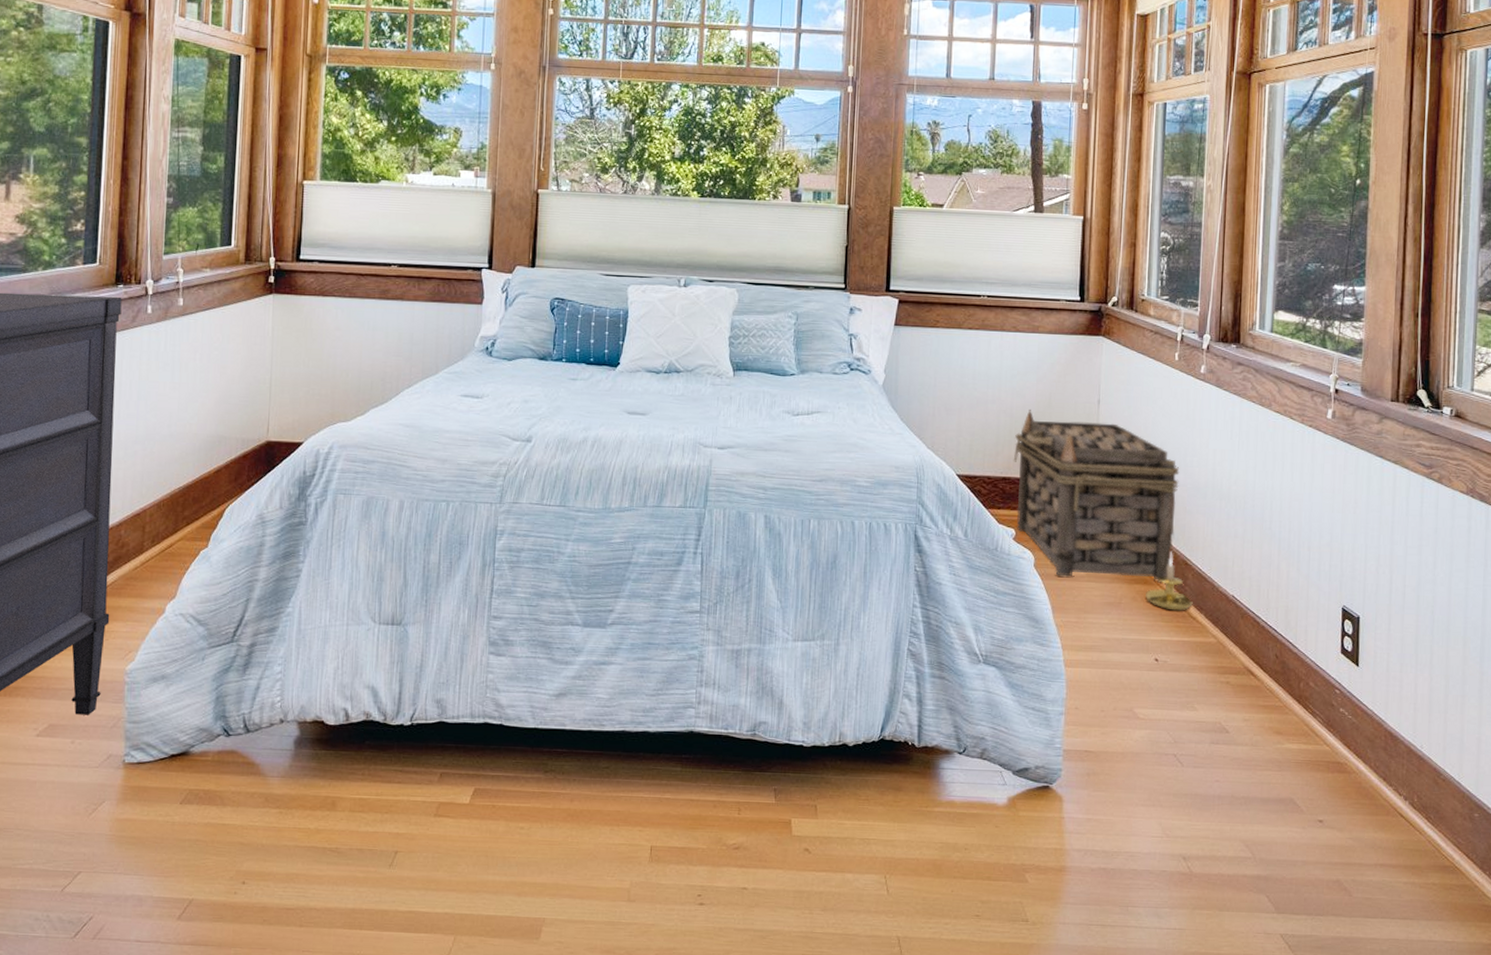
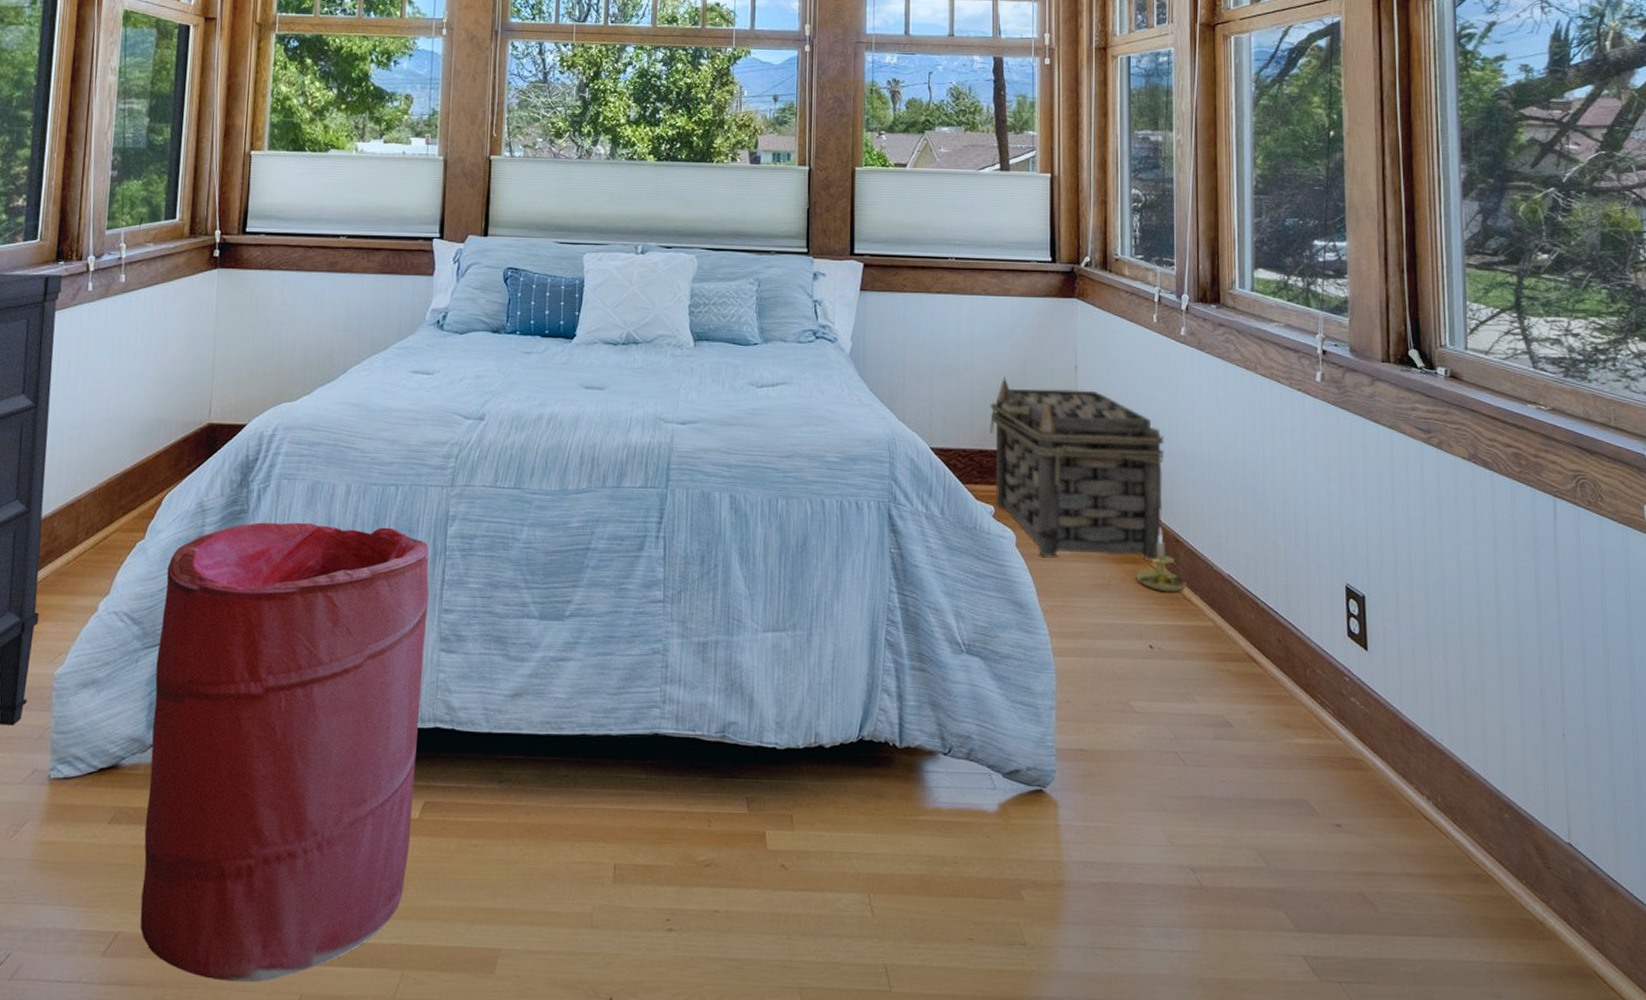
laundry hamper: none [212,534,479,945] -> present [140,522,429,983]

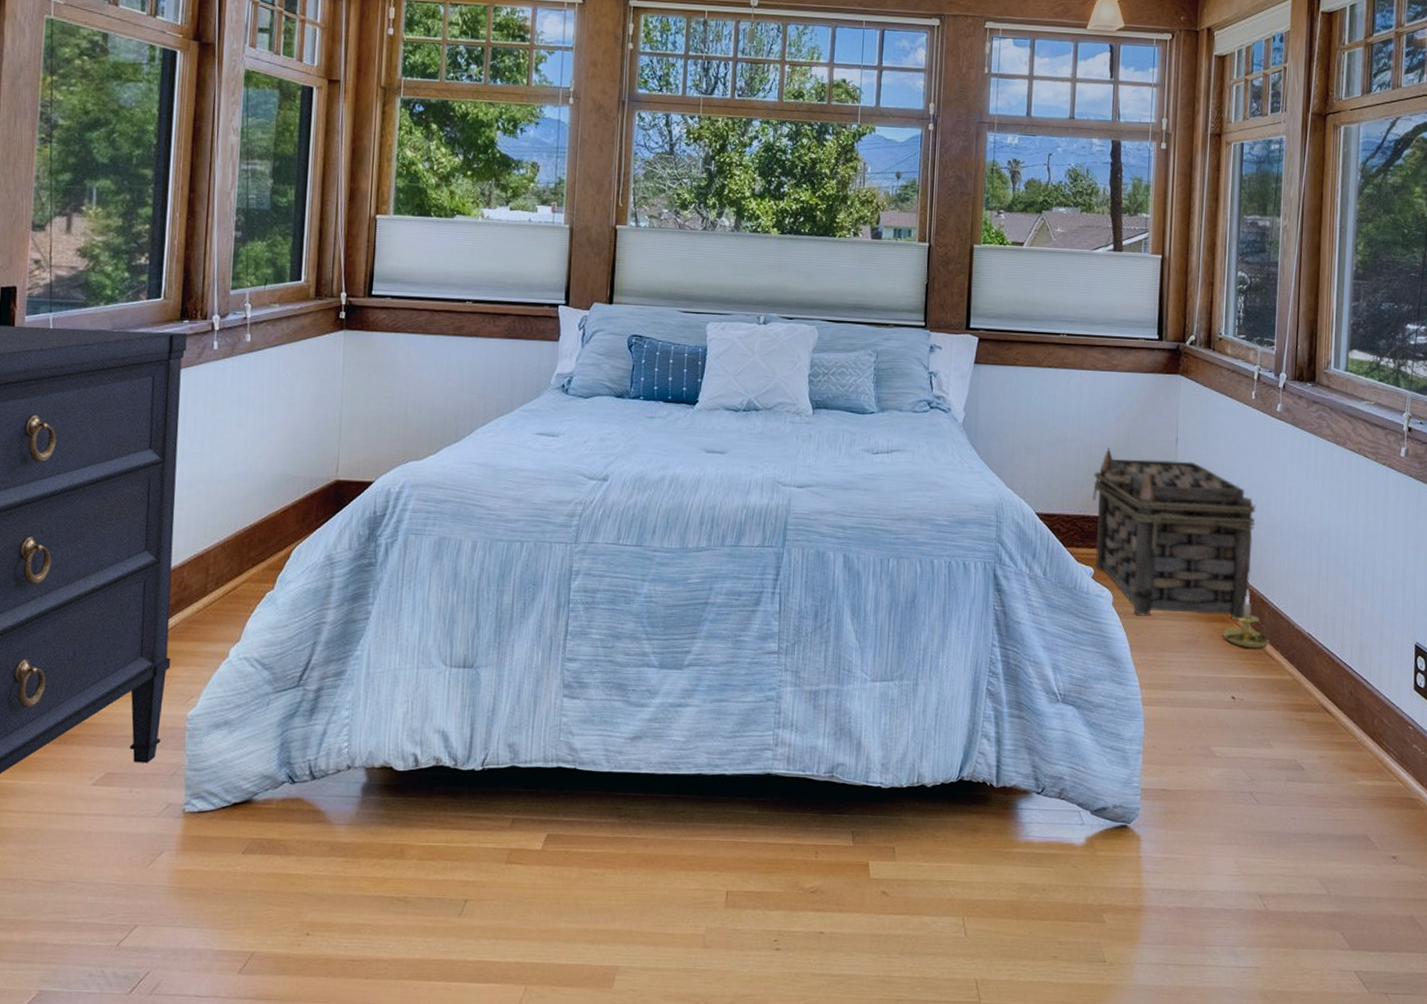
laundry hamper: present [140,522,429,983] -> none [274,575,553,997]

